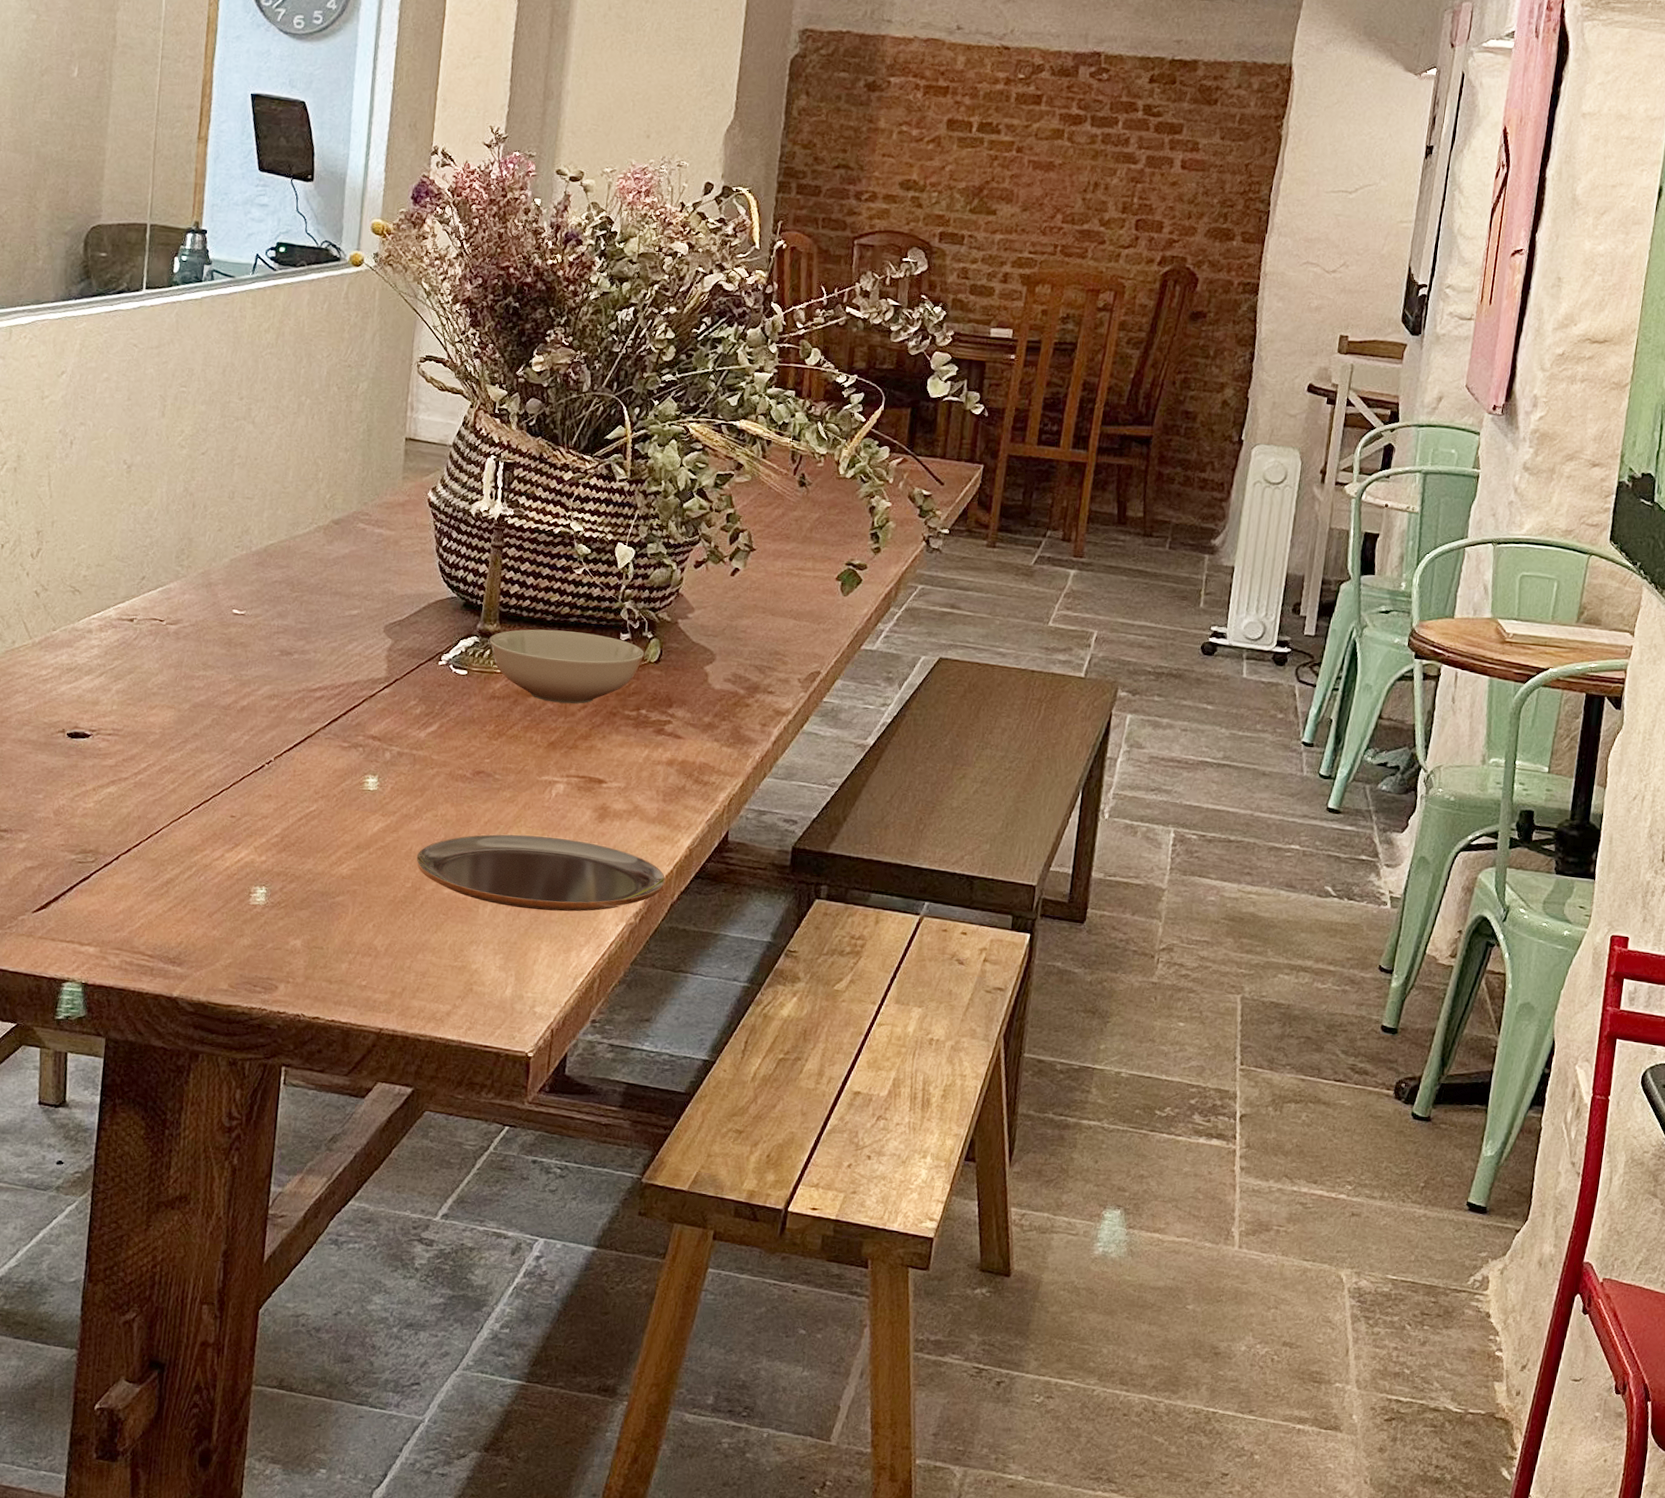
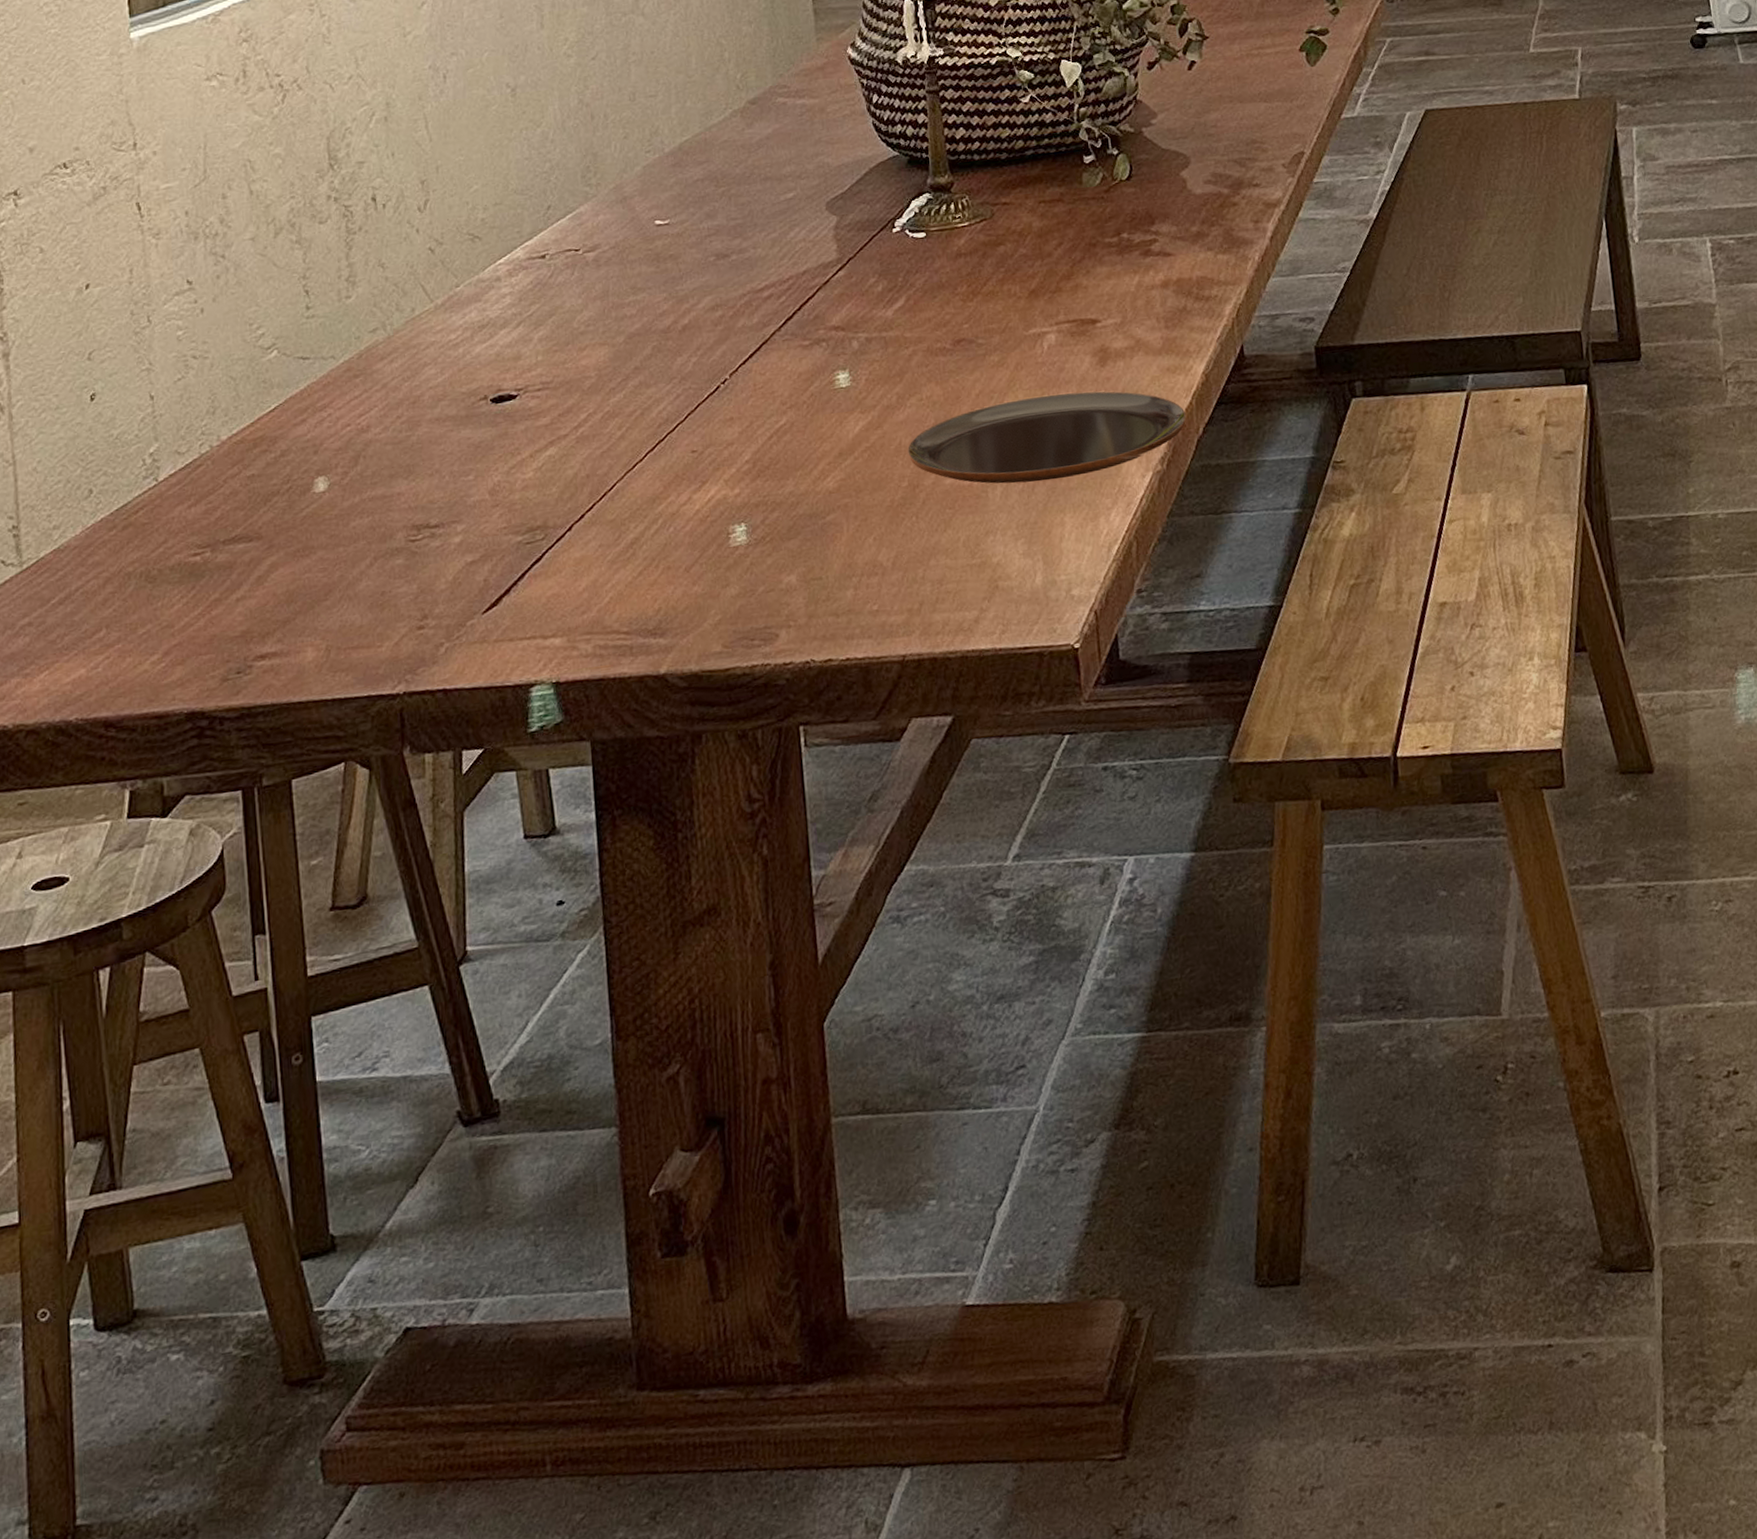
bowl: present [489,629,645,705] -> none [943,162,1114,247]

